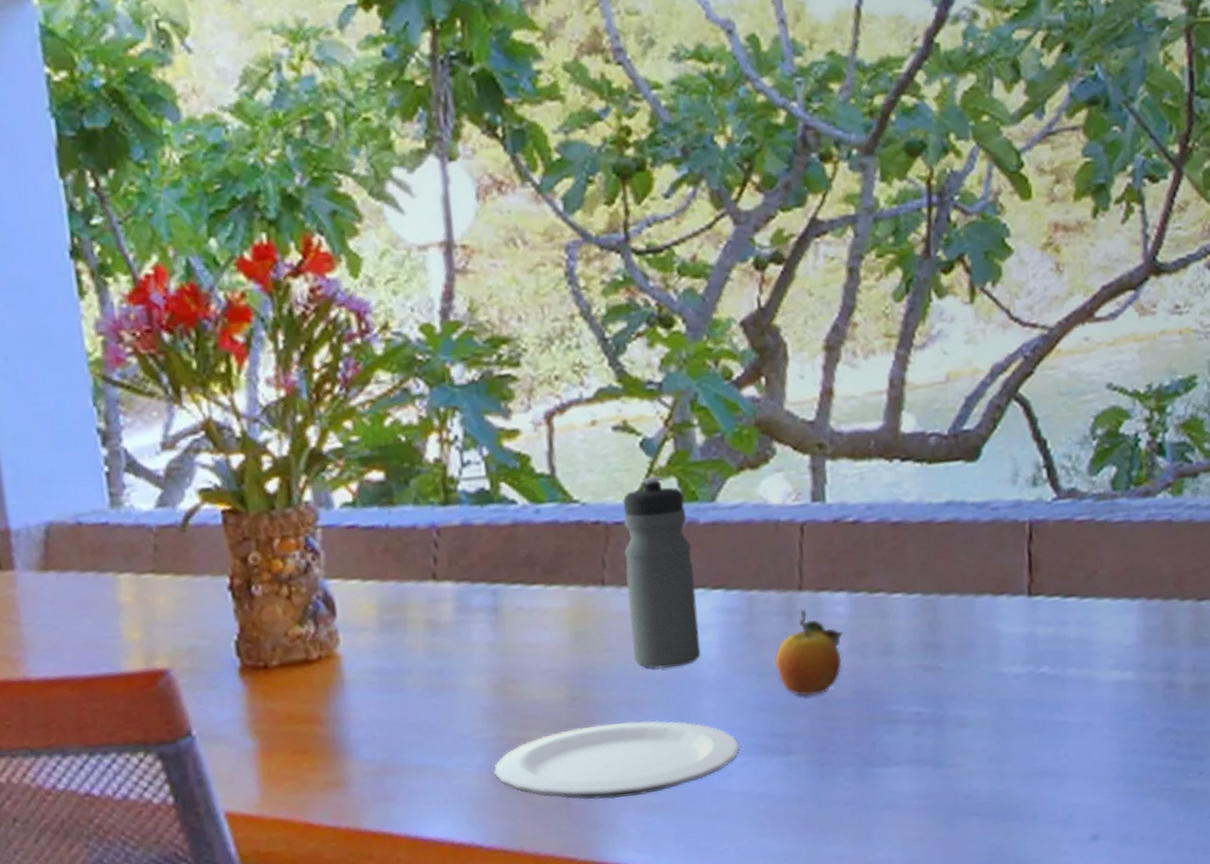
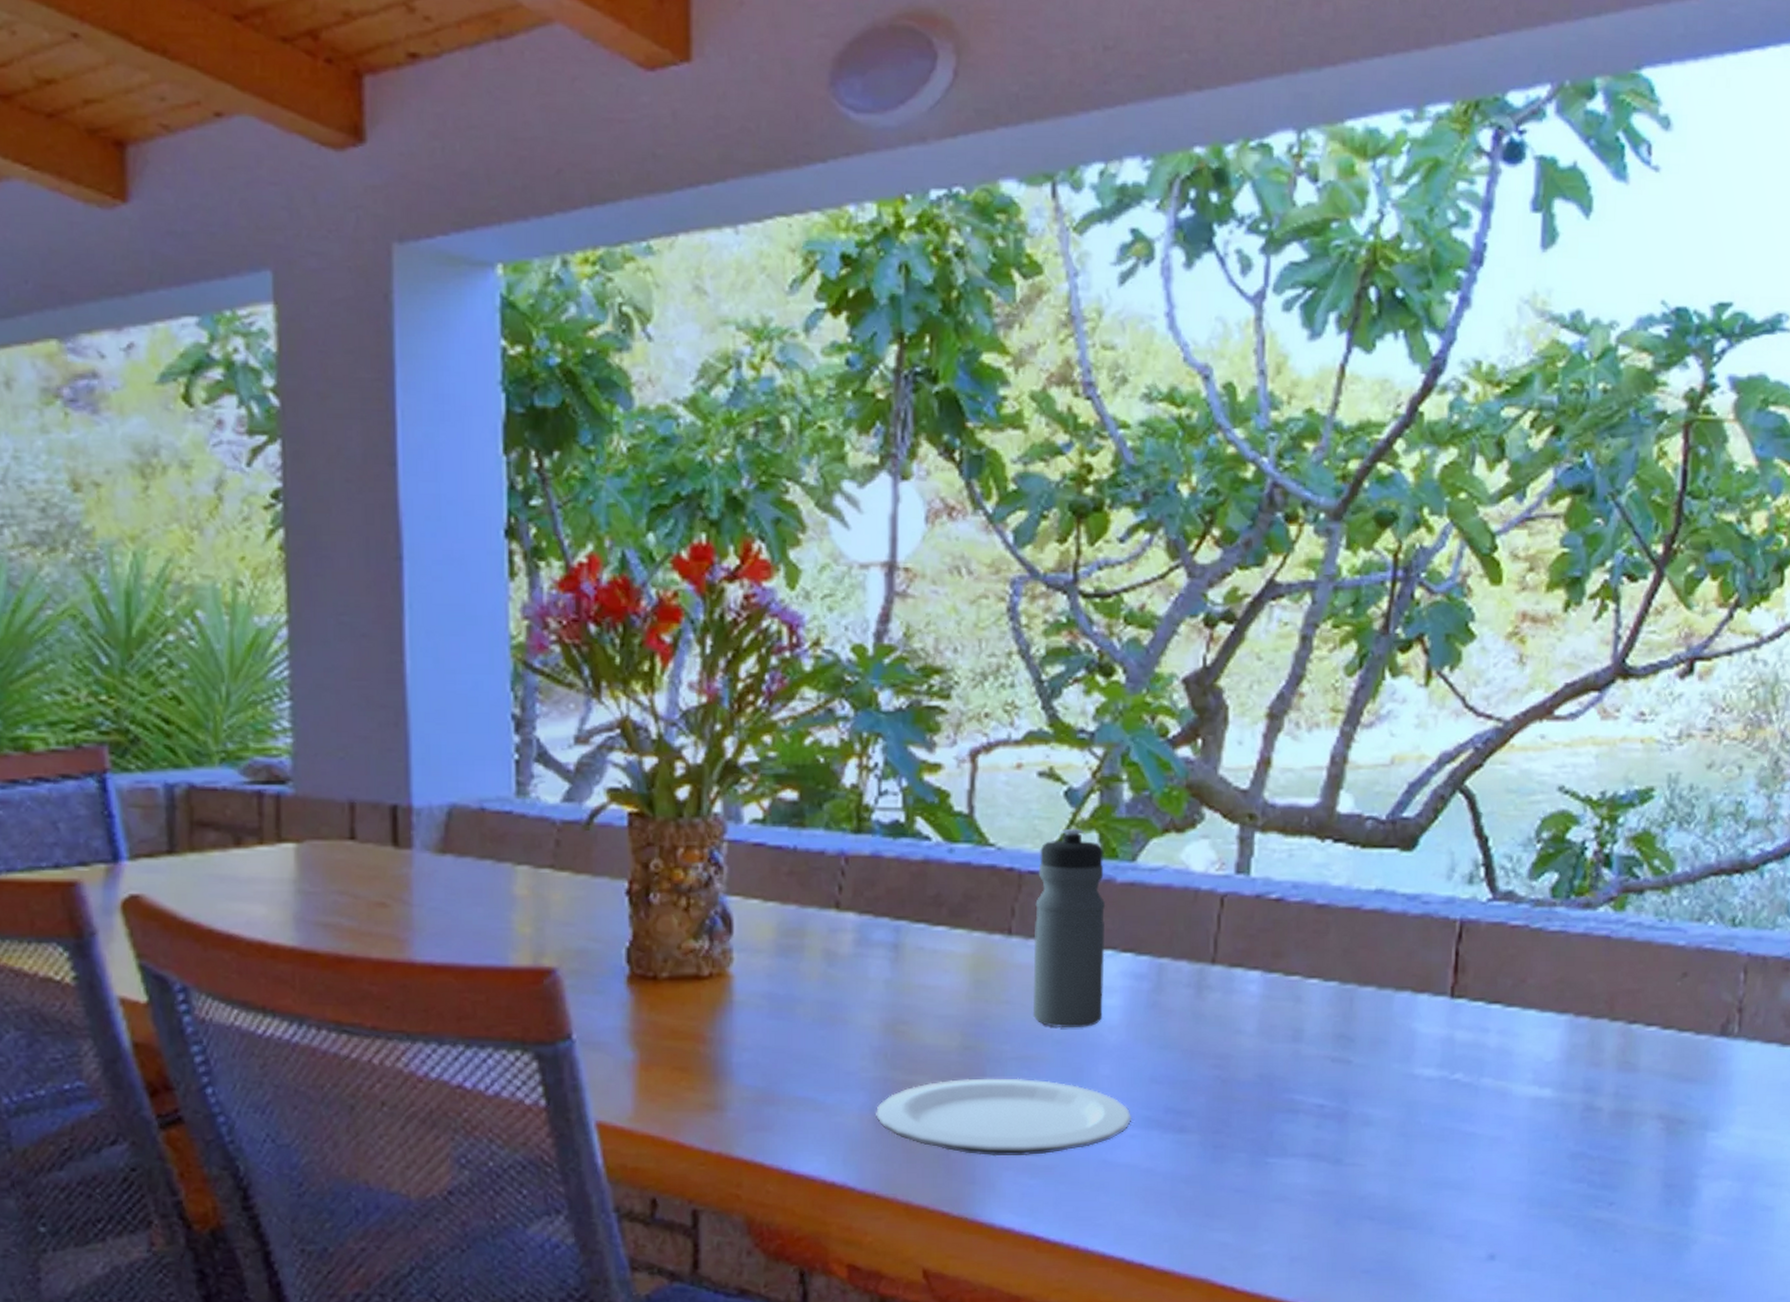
fruit: present [774,610,844,697] -> none [1178,984,1253,1074]

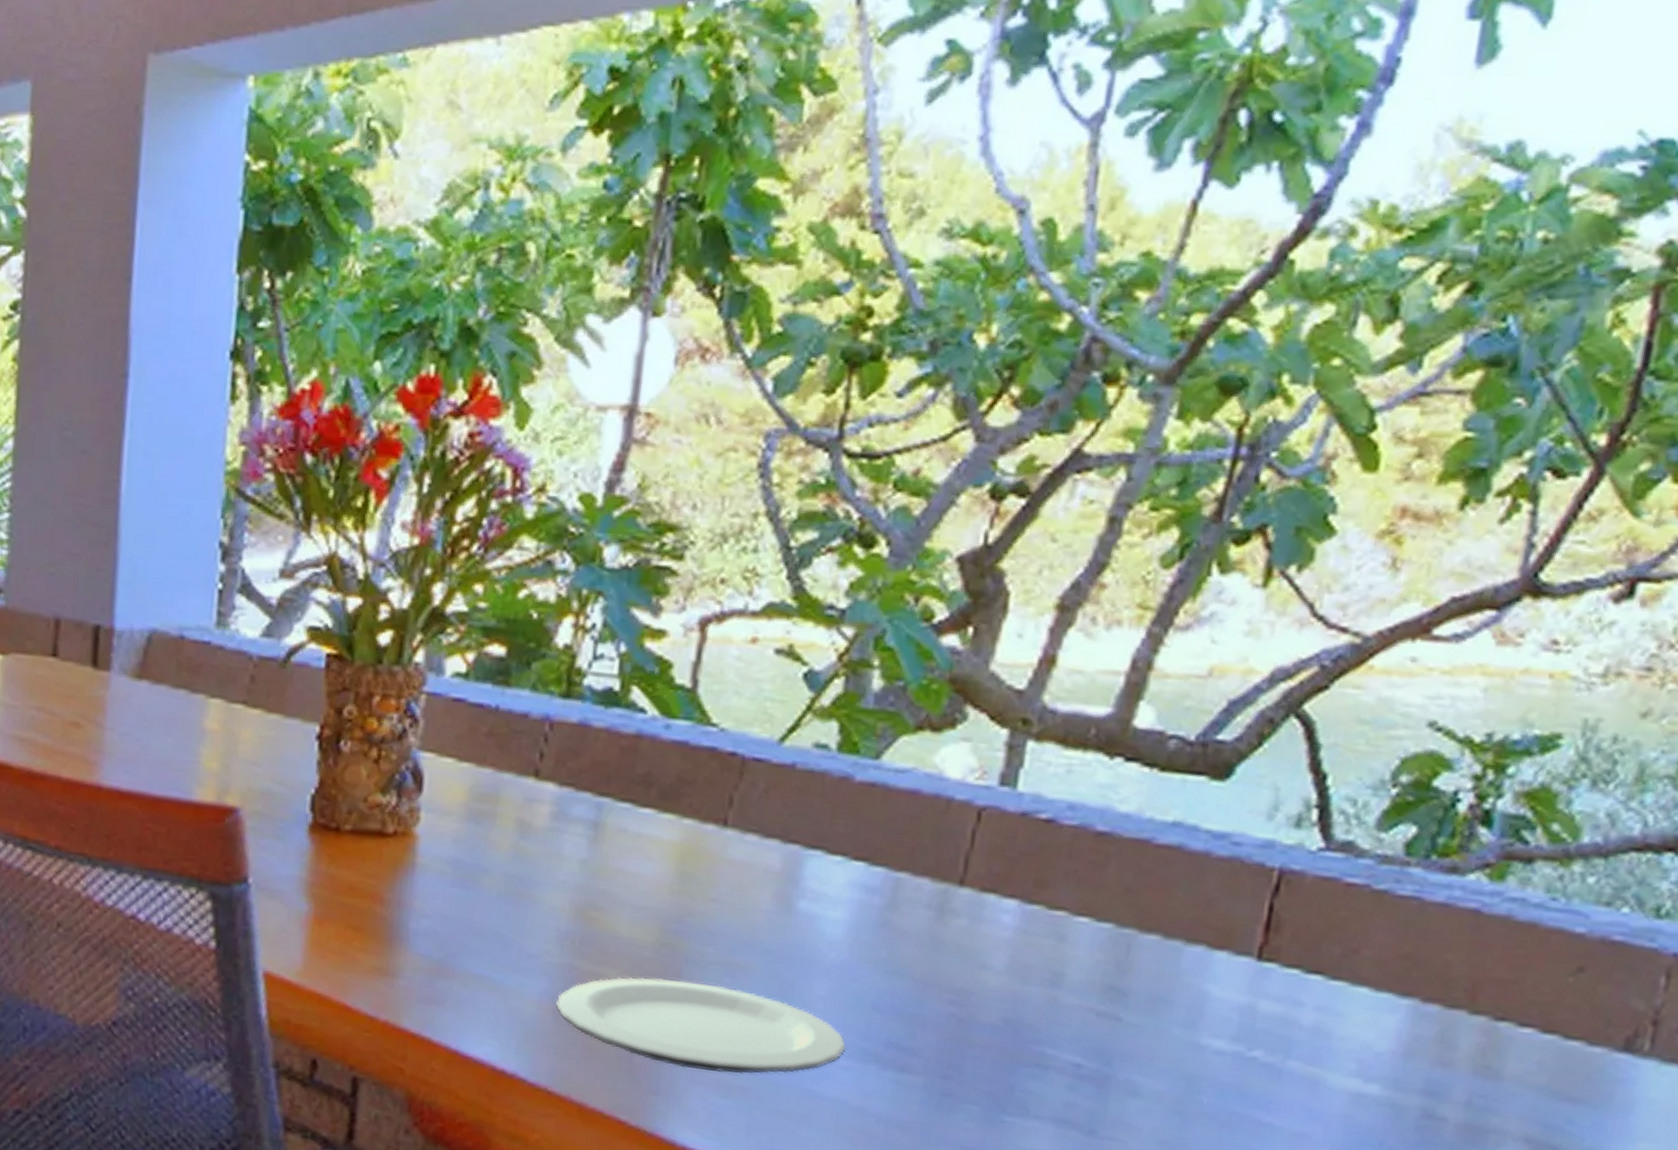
water bottle: present [1032,828,1106,1027] -> none [742,714,843,939]

